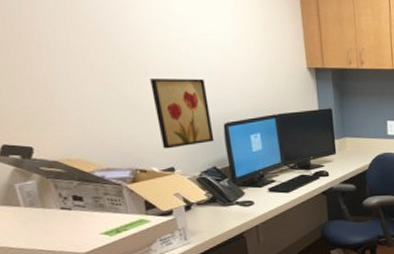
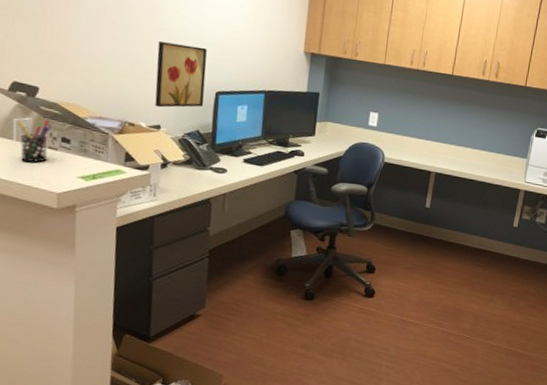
pen holder: none [20,180,64,227] -> present [17,119,51,163]

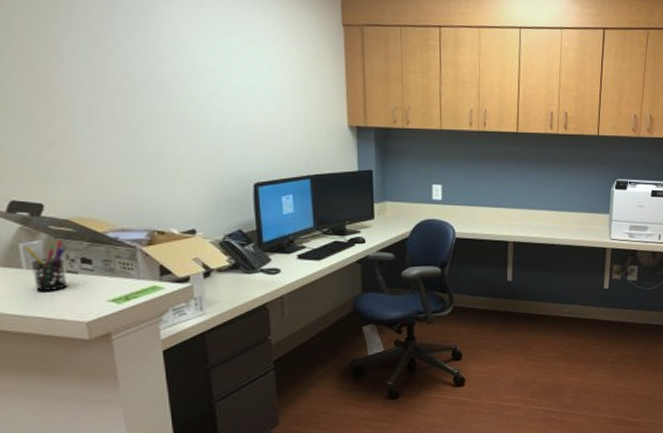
wall art: present [155,41,207,108] -> none [178,134,242,209]

